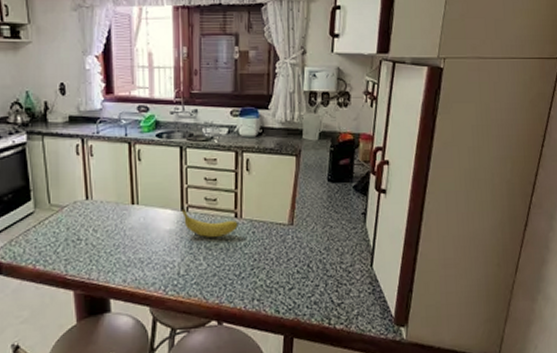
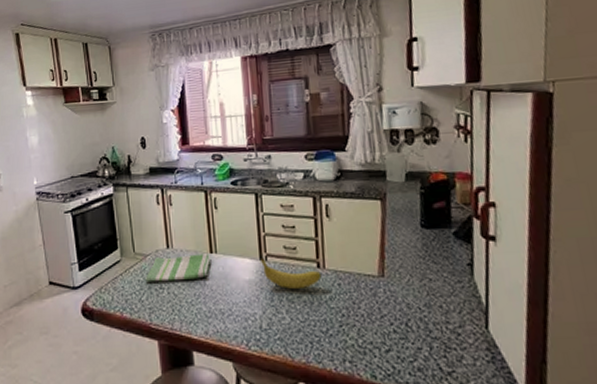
dish towel: none [61,205,133,234] -> present [145,254,211,282]

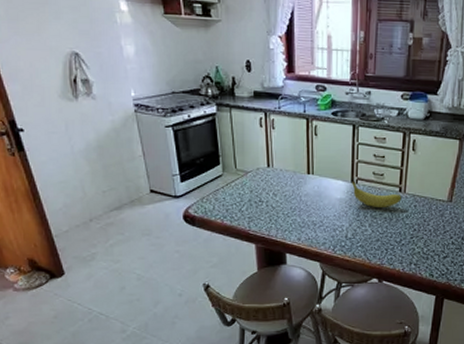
dish towel: present [145,254,211,282] -> none [246,174,308,196]

